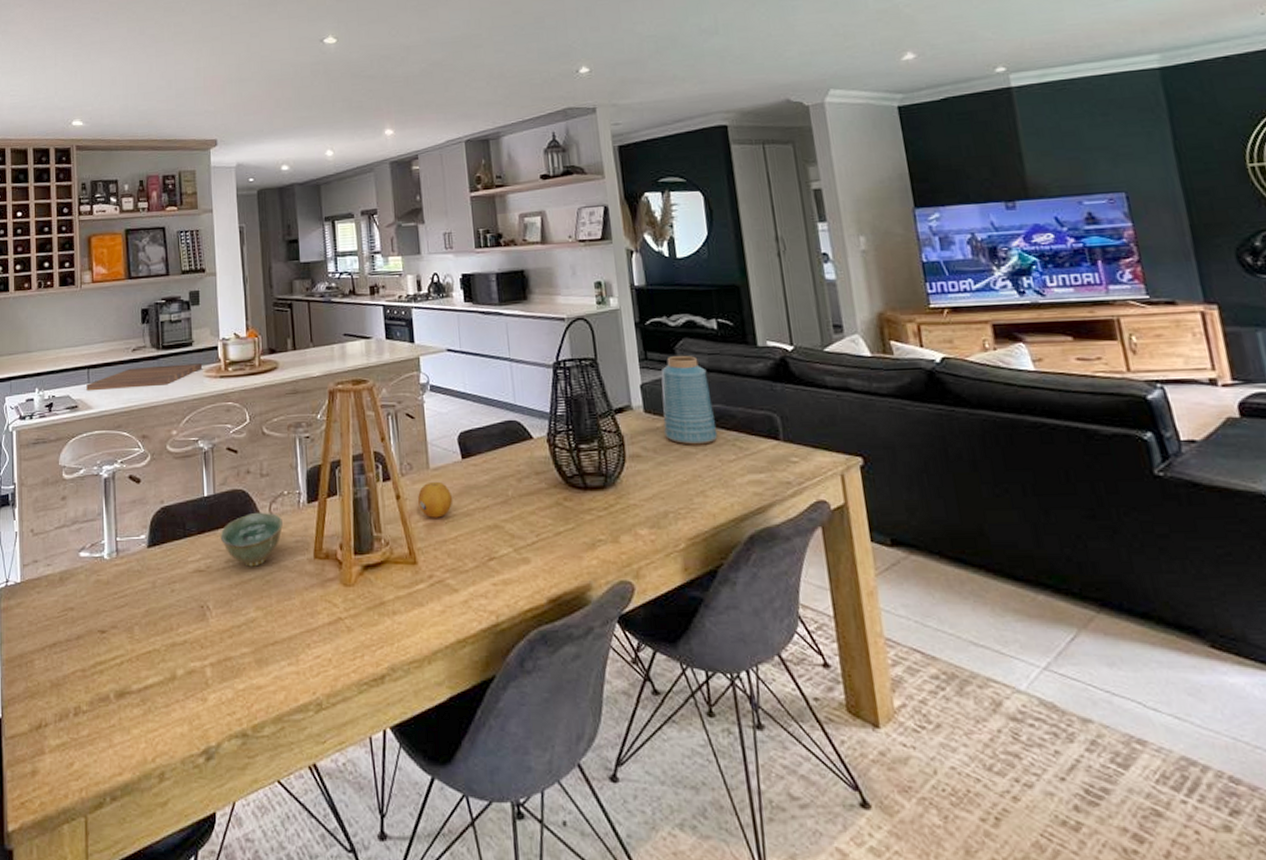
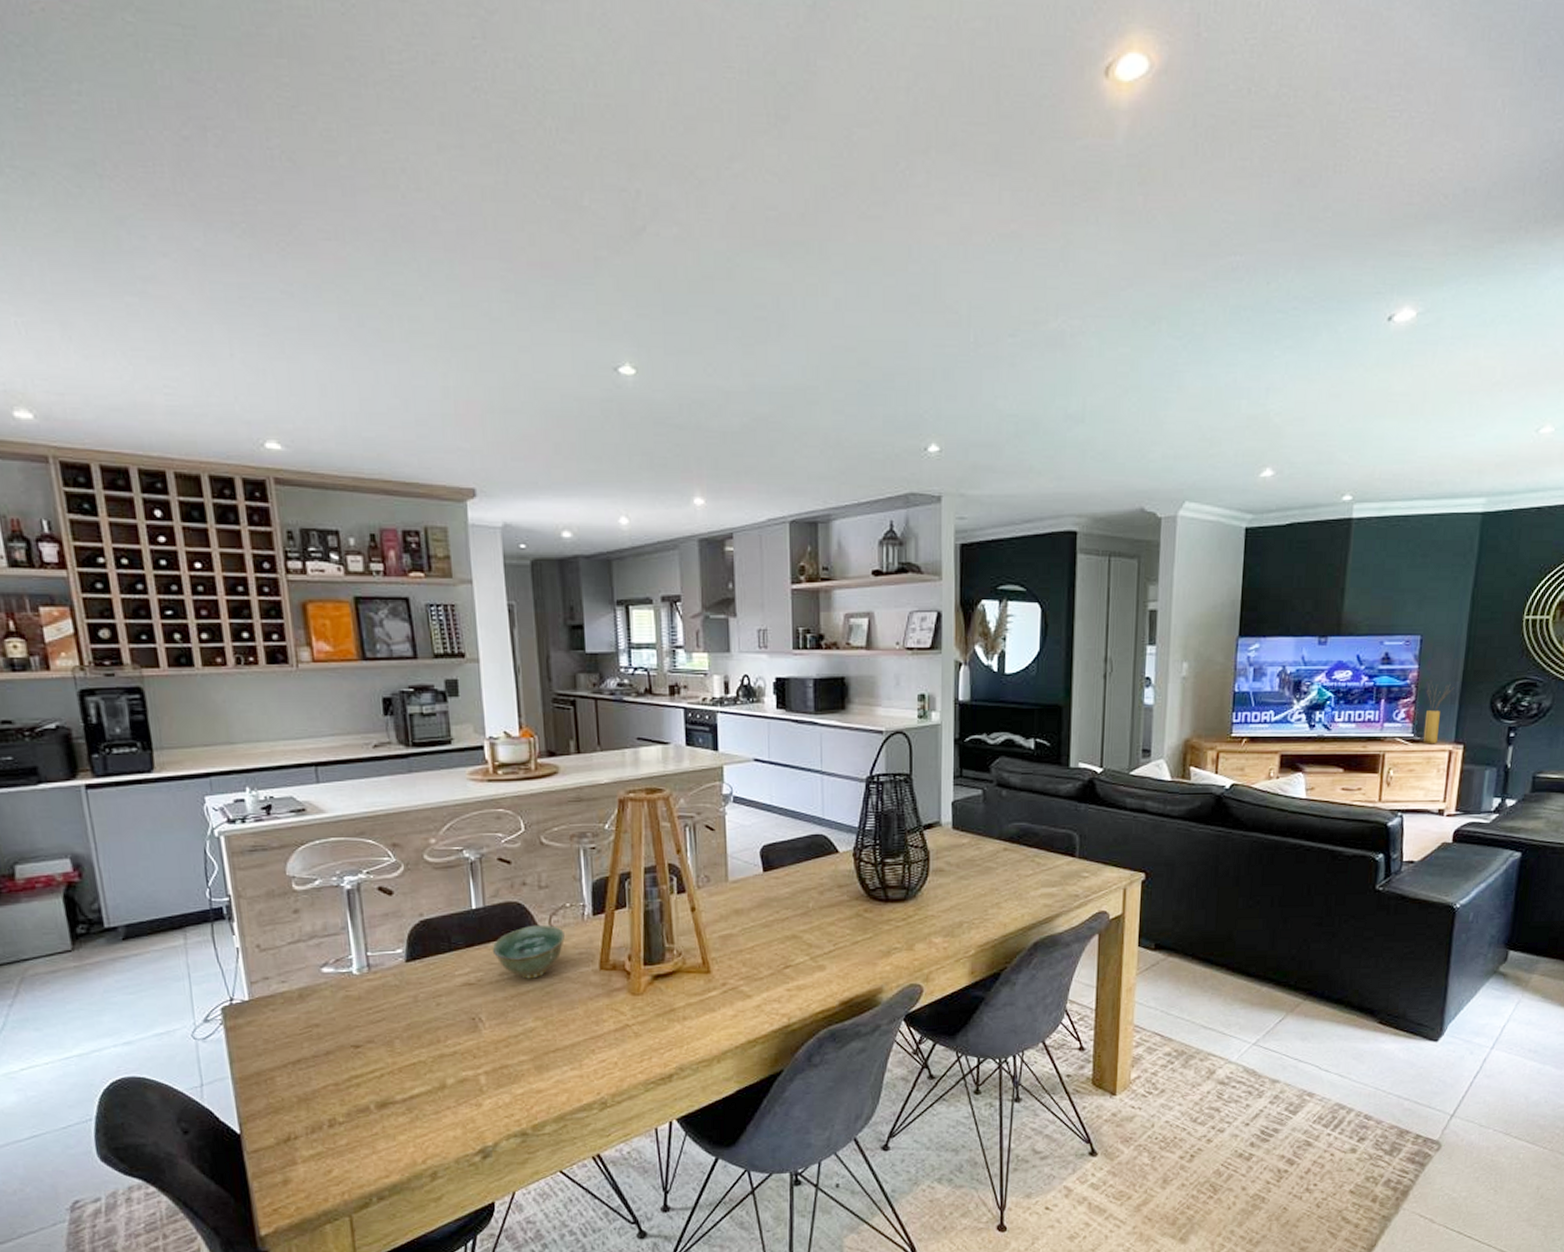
cutting board: present [86,363,203,391] -> none [315,764,466,793]
fruit: present [418,481,453,518] -> none [715,894,752,929]
vase: present [660,355,718,445] -> none [969,773,1020,861]
vase: none [1150,237,1185,306] -> present [1422,680,1455,744]

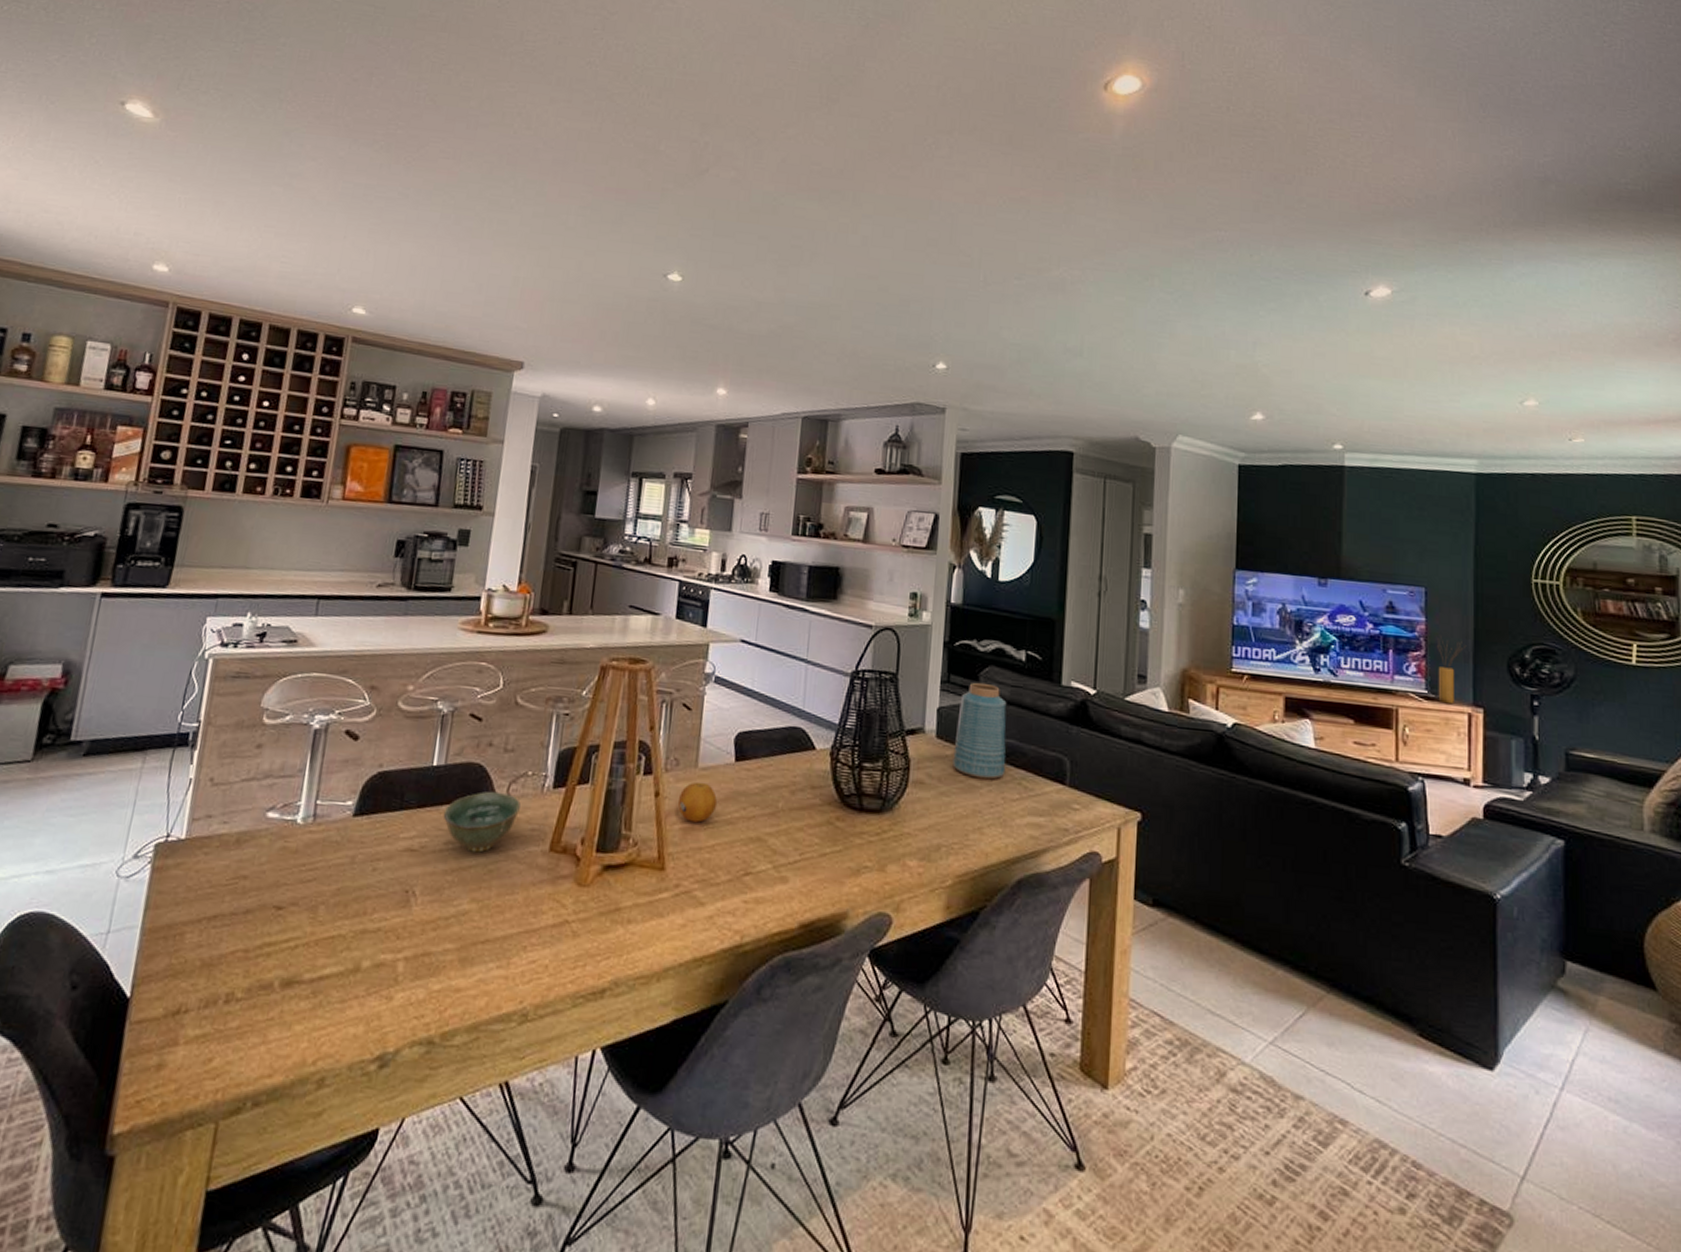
fruit: none [715,894,752,929] -> present [678,781,718,823]
vase: none [969,773,1020,861] -> present [952,682,1007,780]

